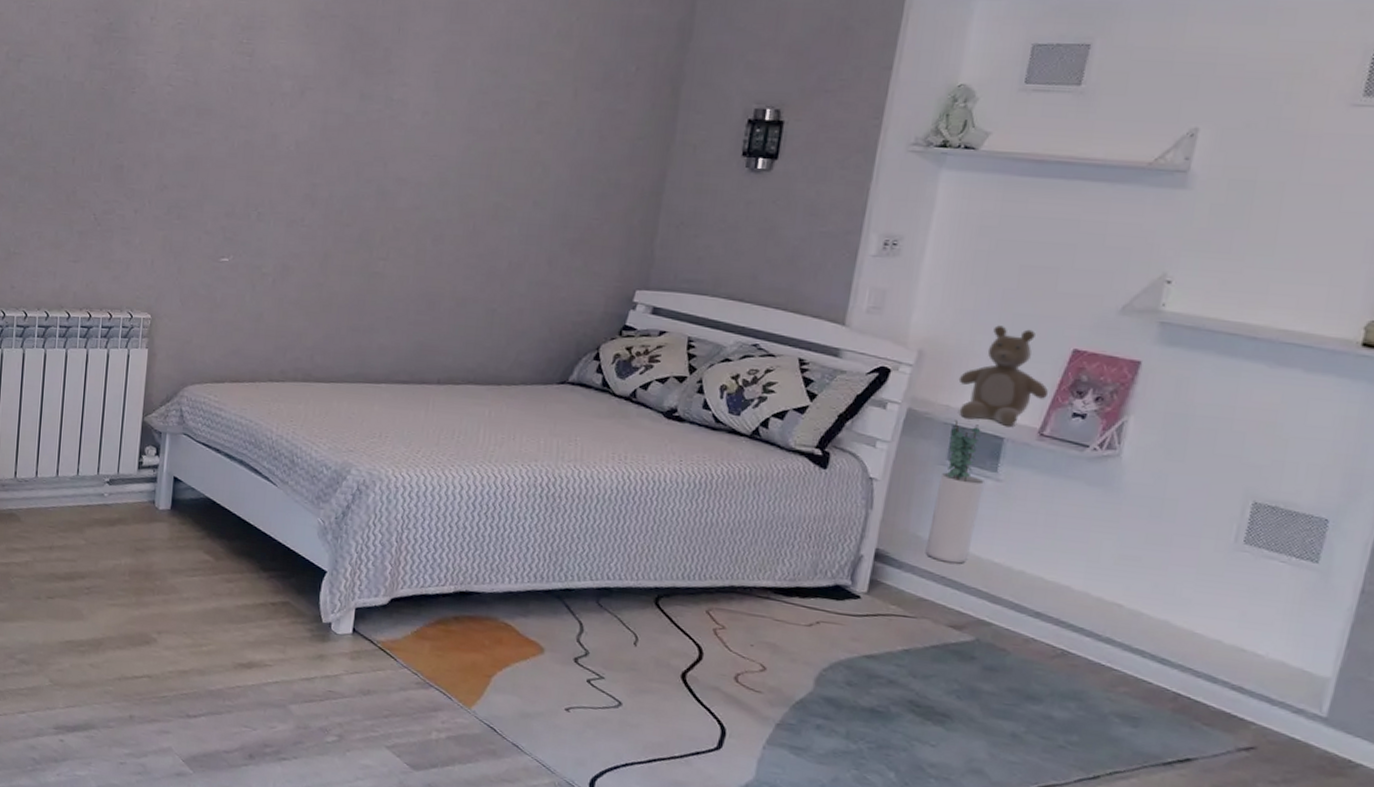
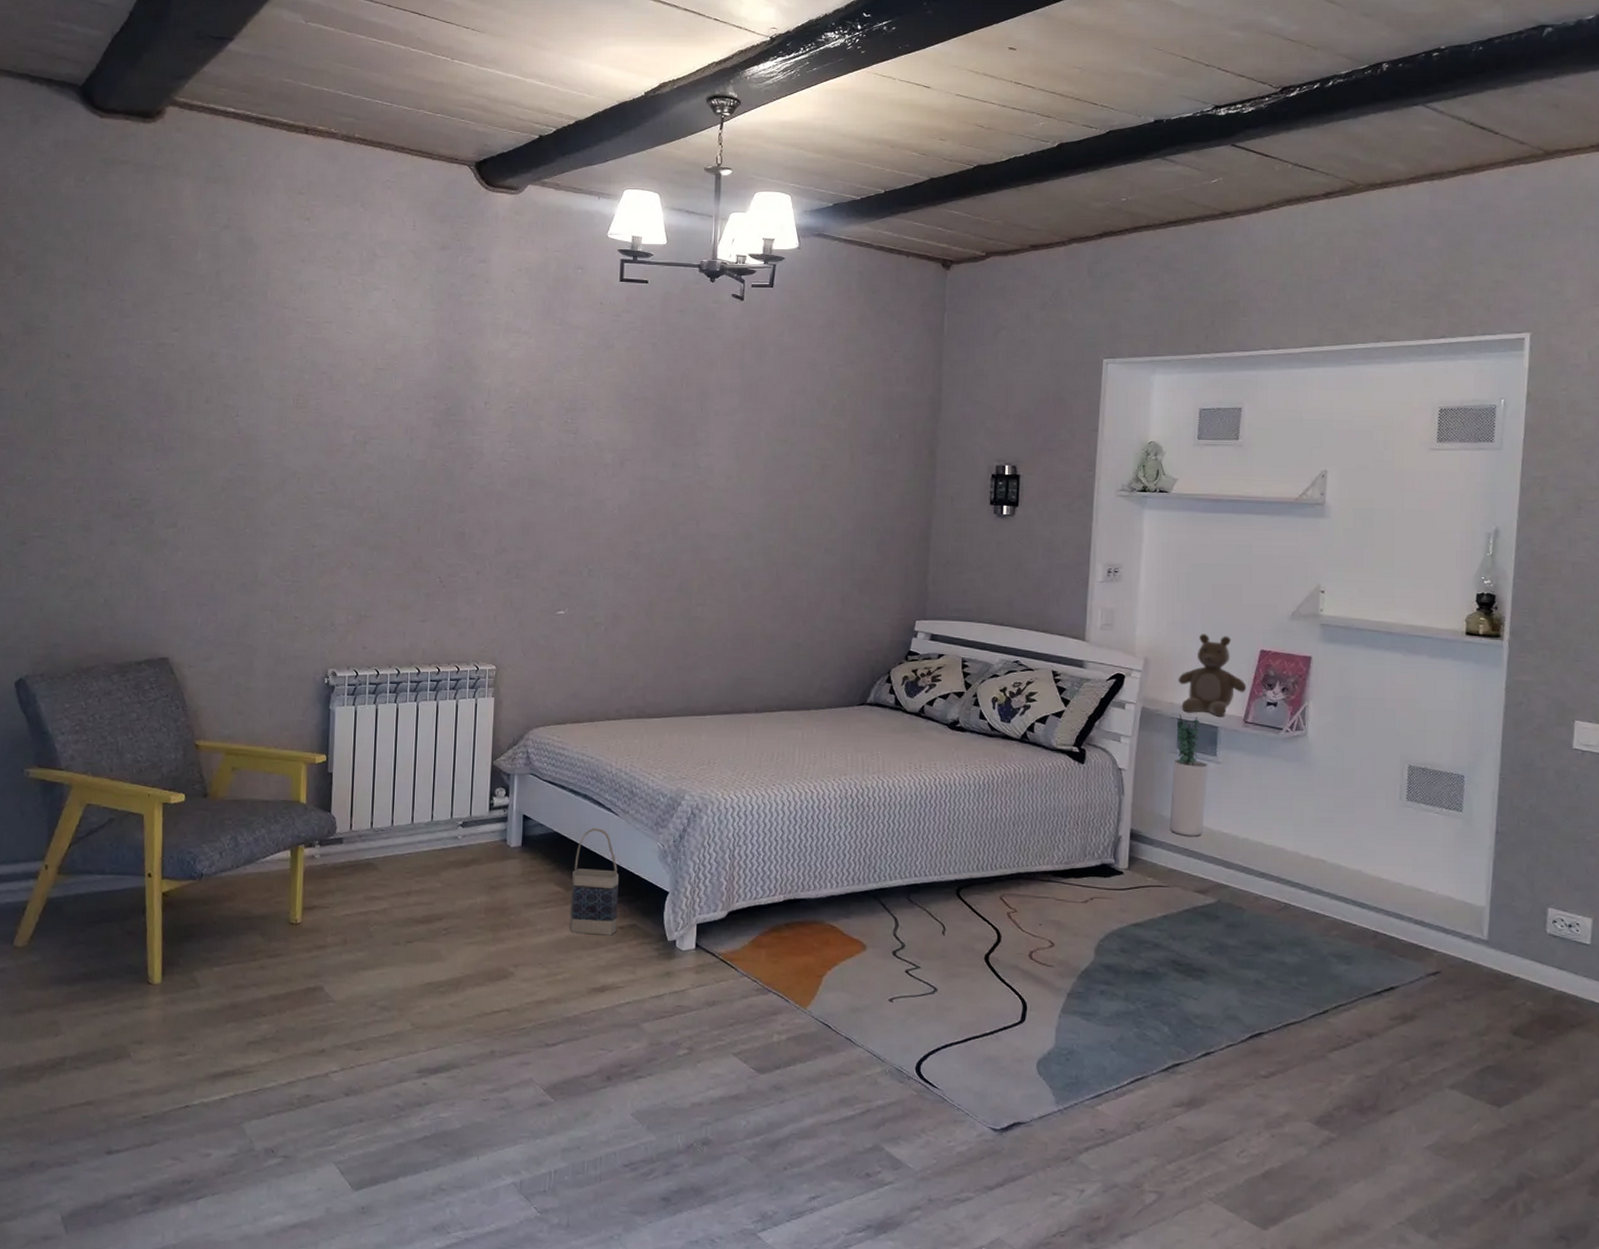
bag: none [217,496,273,611] -> present [569,828,619,936]

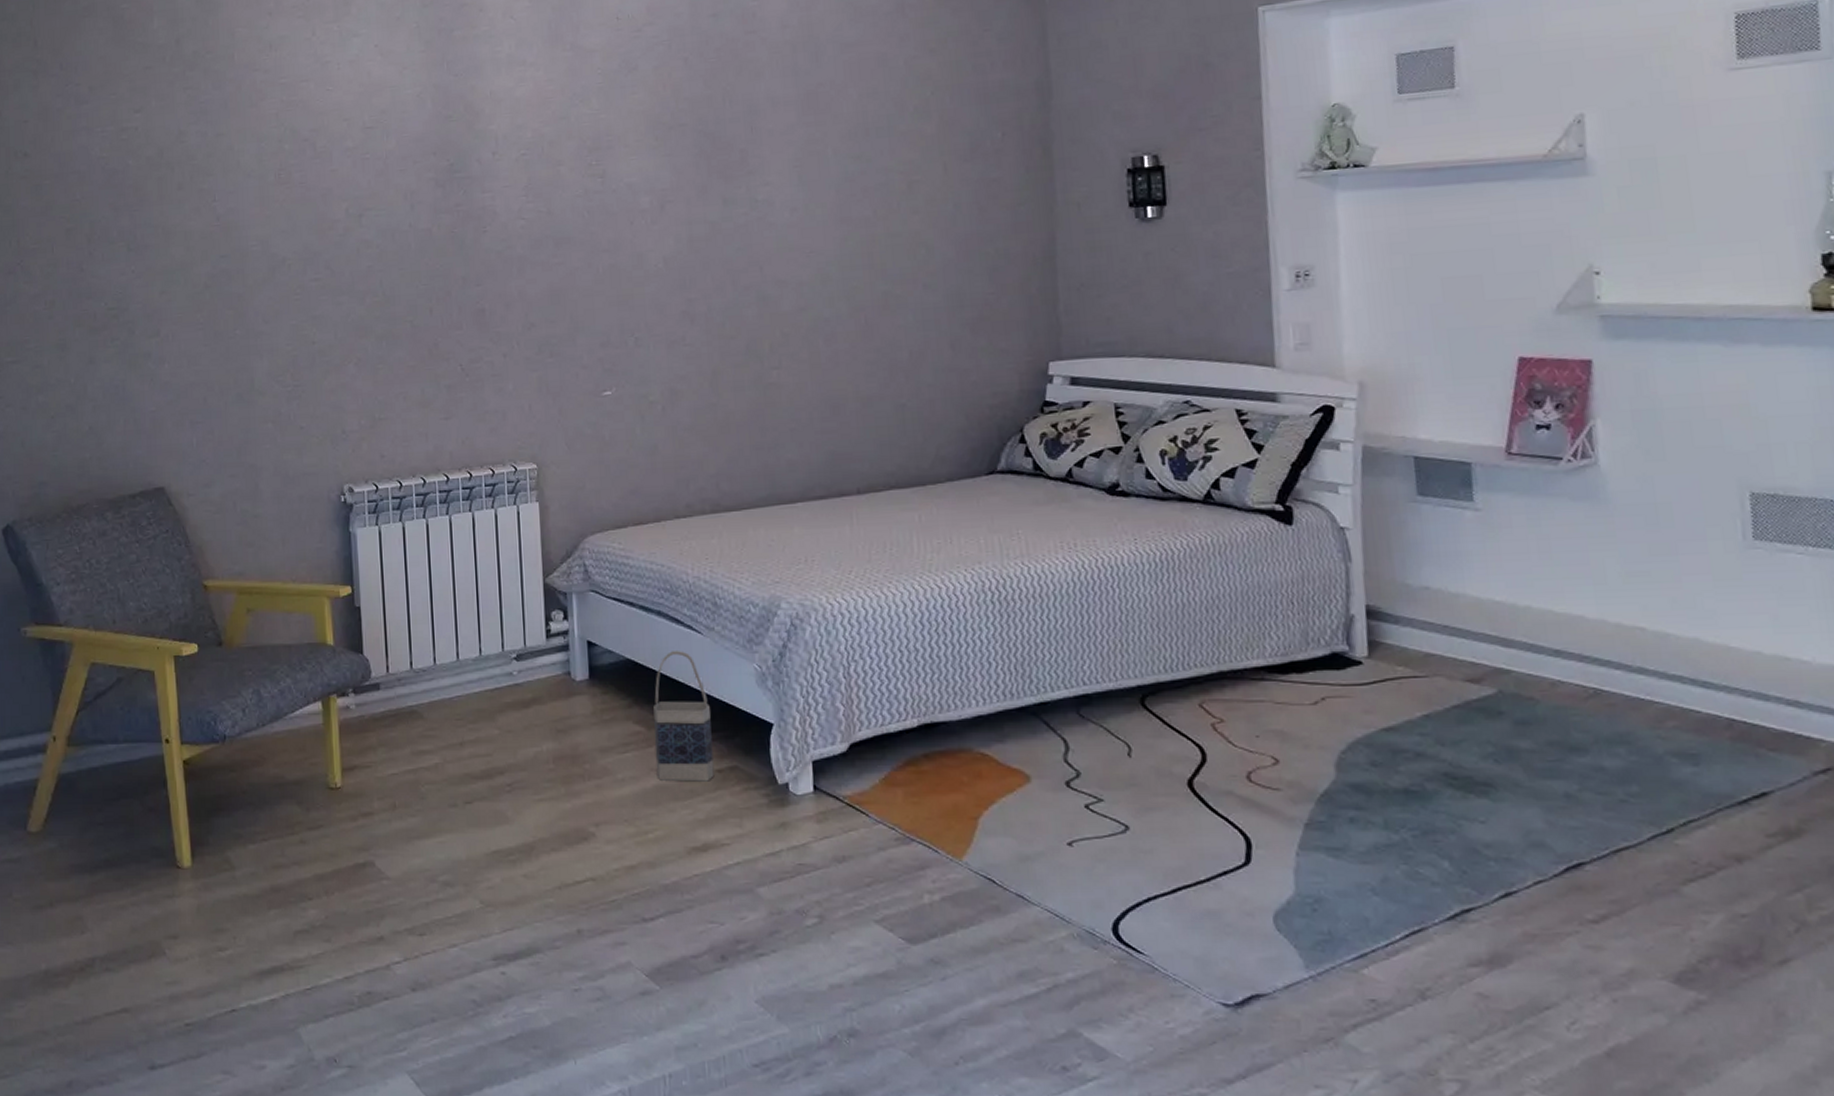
vase: present [1169,714,1208,837] -> none [1414,450,1467,609]
teddy bear: present [1178,634,1246,718] -> none [1407,343,1504,451]

